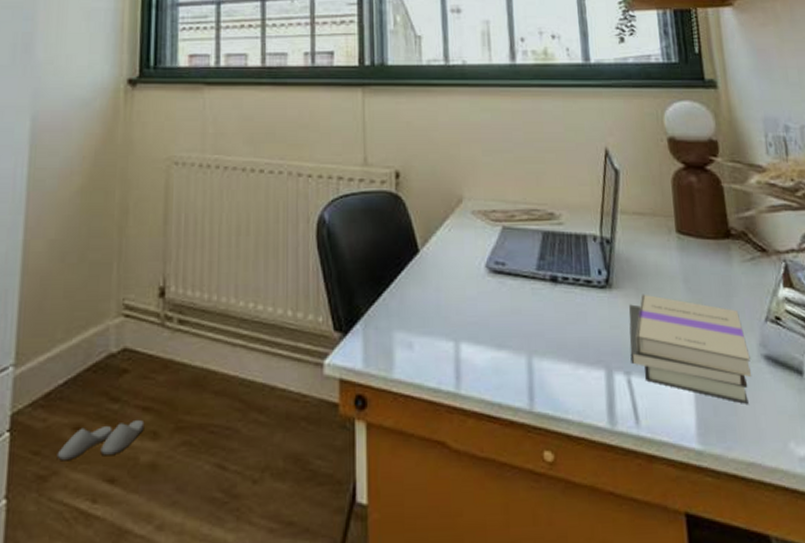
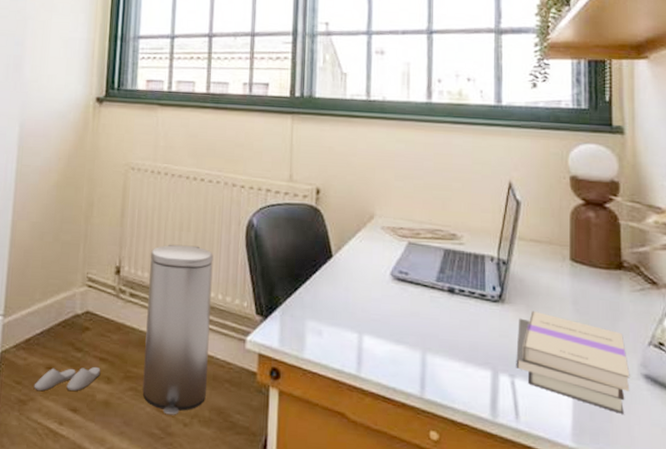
pedal bin: none [199,252,279,471] -> present [142,244,214,415]

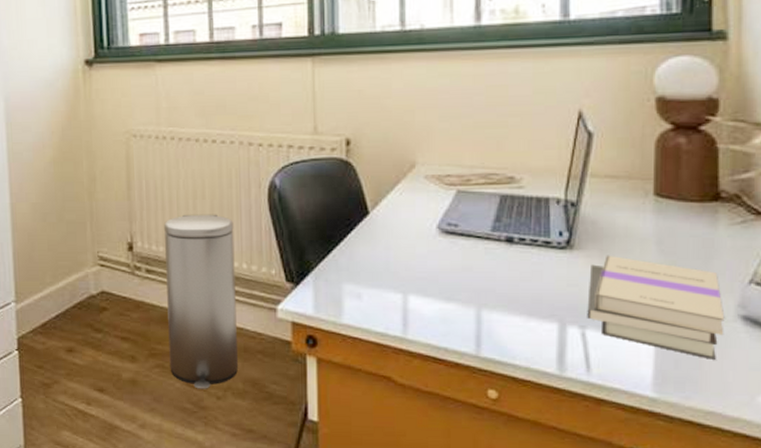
slippers: present [33,366,101,391] -> none [56,346,124,373]

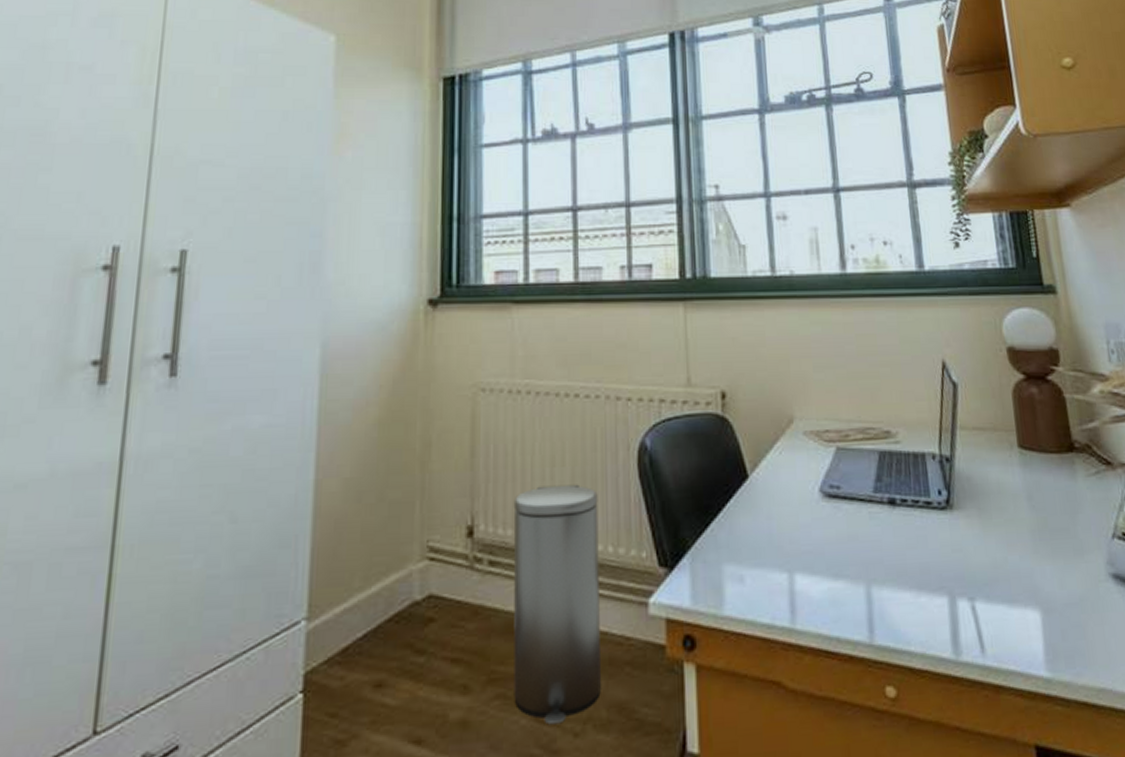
books: present [587,255,725,360] -> none [971,514,1099,627]

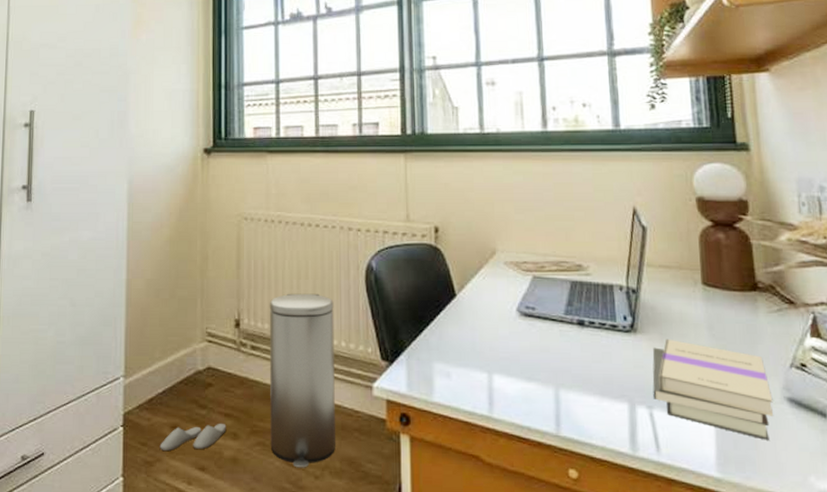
slippers: none [356,672,454,721] -> present [159,423,227,451]
books: none [971,514,1099,627] -> present [652,338,773,440]

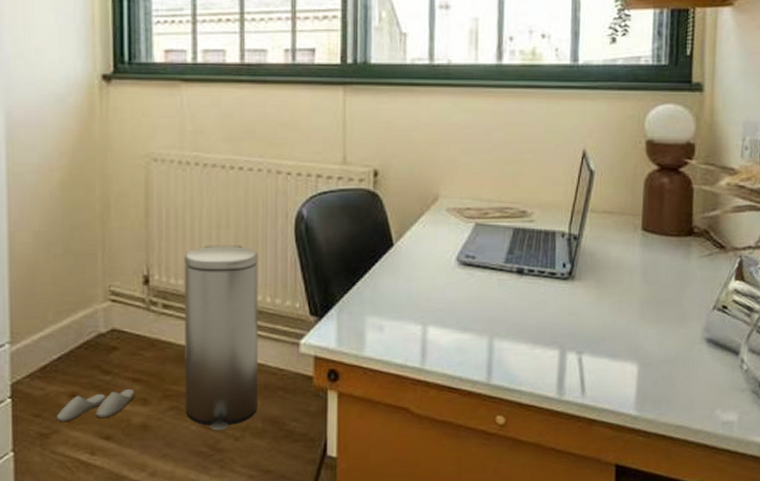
books: present [652,338,773,440] -> none [584,285,694,379]

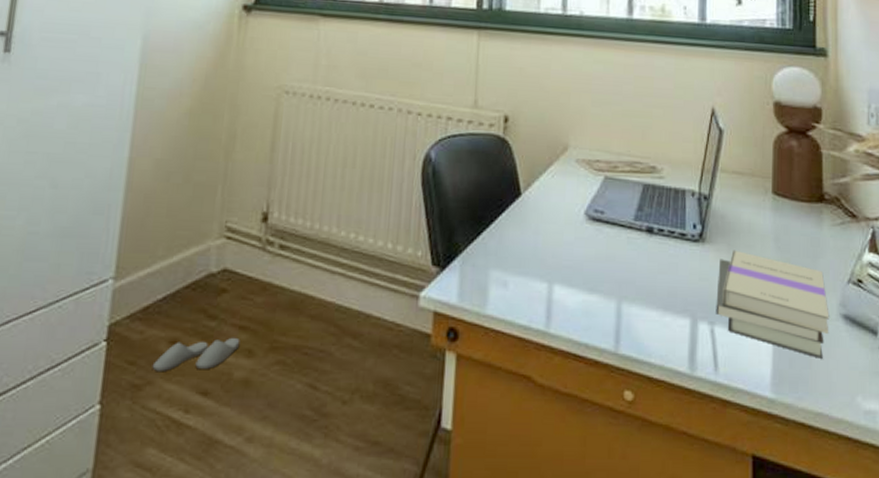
pedal bin: present [183,245,259,431] -> none [292,183,383,392]
books: none [584,285,694,379] -> present [716,249,829,359]

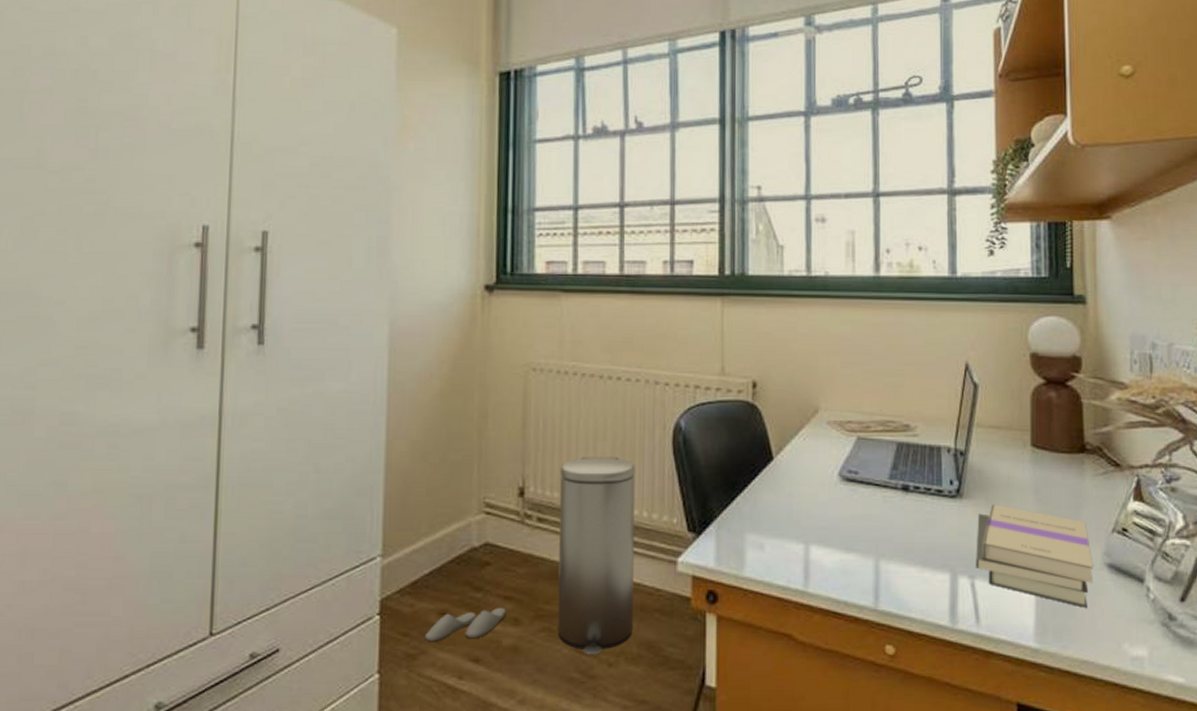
pedal bin: none [292,183,383,392] -> present [557,456,636,655]

